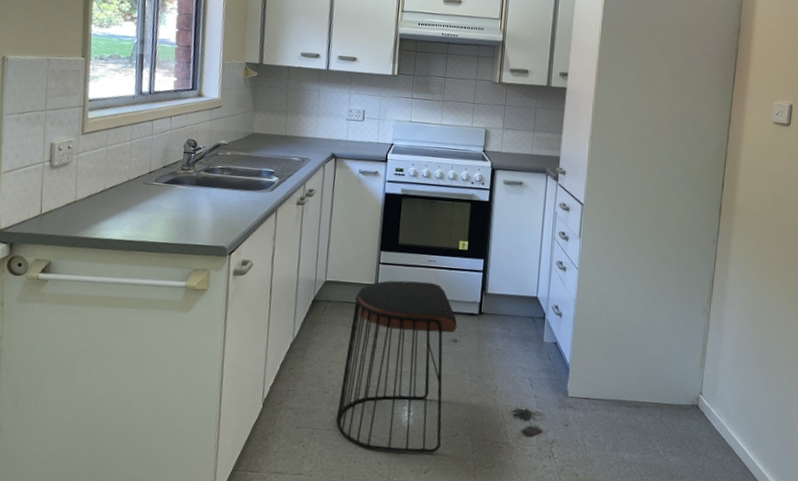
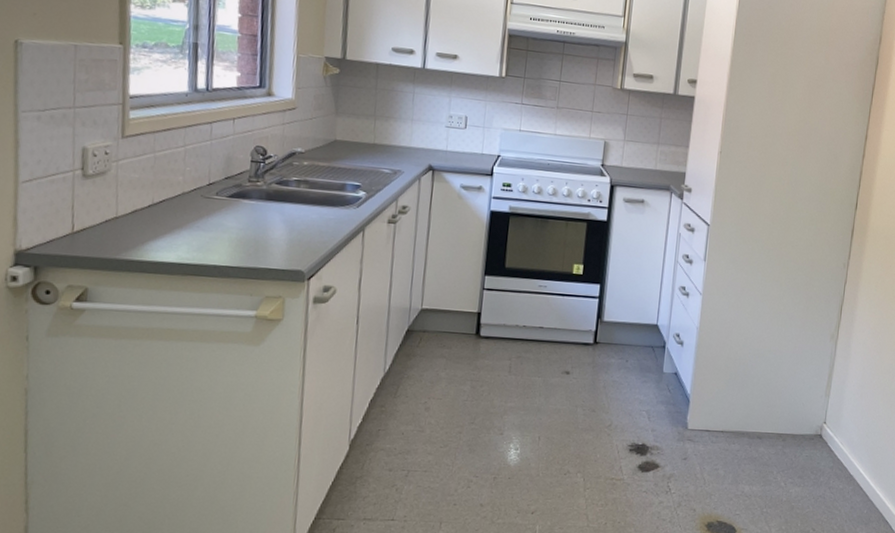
stool: present [335,280,457,453] -> none [433,308,570,493]

